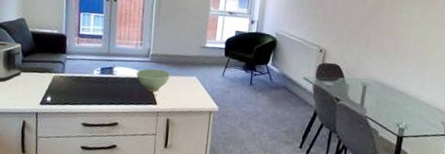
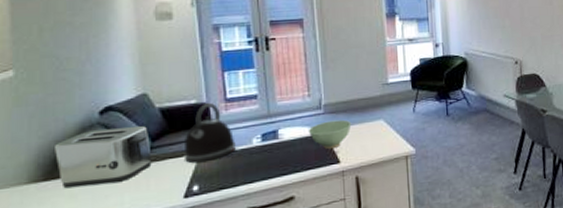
kettle: none [43,34,81,81] -> present [183,102,236,163]

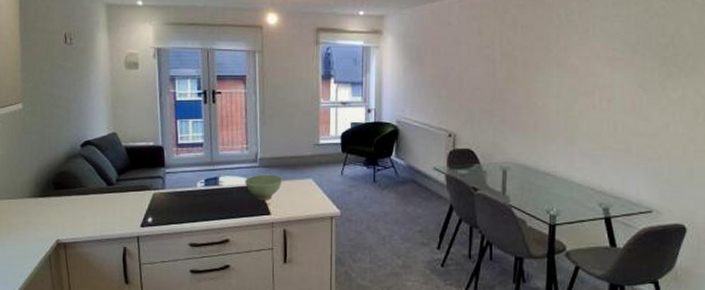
toaster: present [55,125,152,188] -> none [49,159,118,206]
kettle: present [183,102,236,163] -> none [142,145,183,198]

